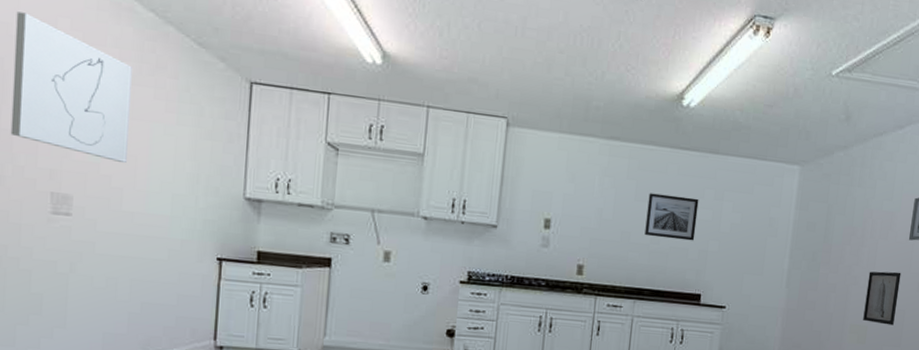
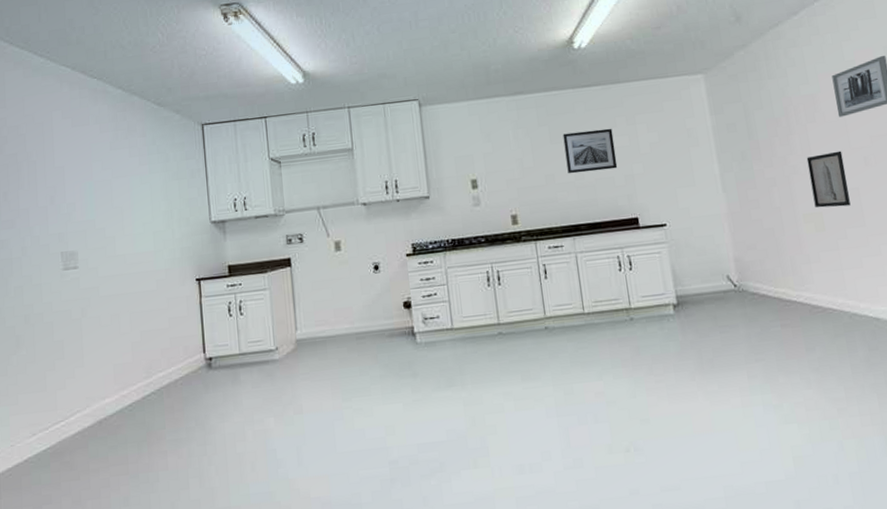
wall art: present [10,11,132,163] -> none [22,114,115,216]

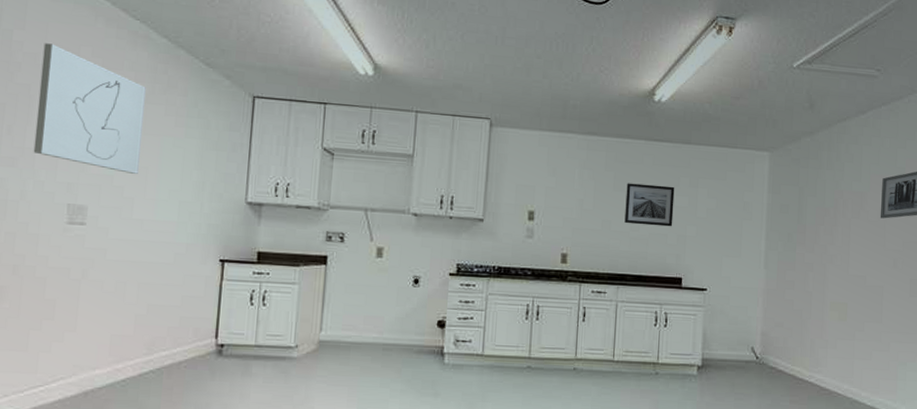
wall art: none [22,114,115,216] -> present [33,43,146,174]
wall art: present [806,150,851,208] -> none [842,249,876,302]

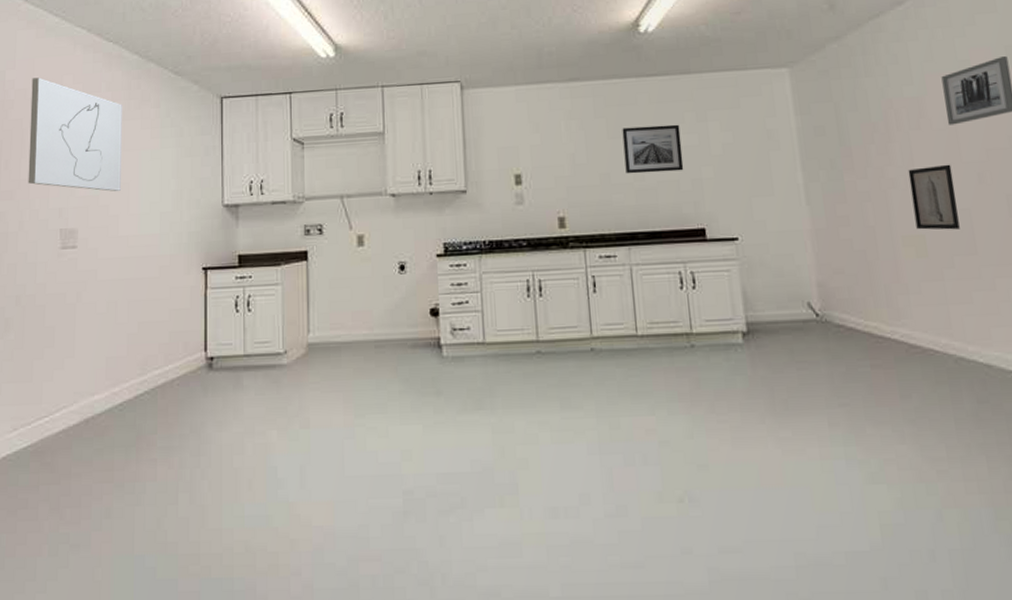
wall art: none [842,249,876,302] -> present [908,164,960,230]

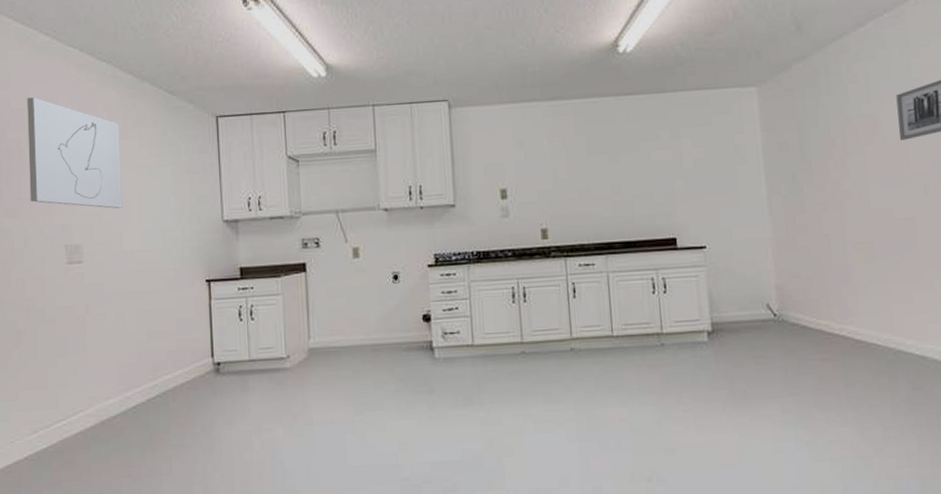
wall art: present [622,124,684,174] -> none [601,141,658,188]
wall art: present [908,164,960,230] -> none [861,176,905,237]

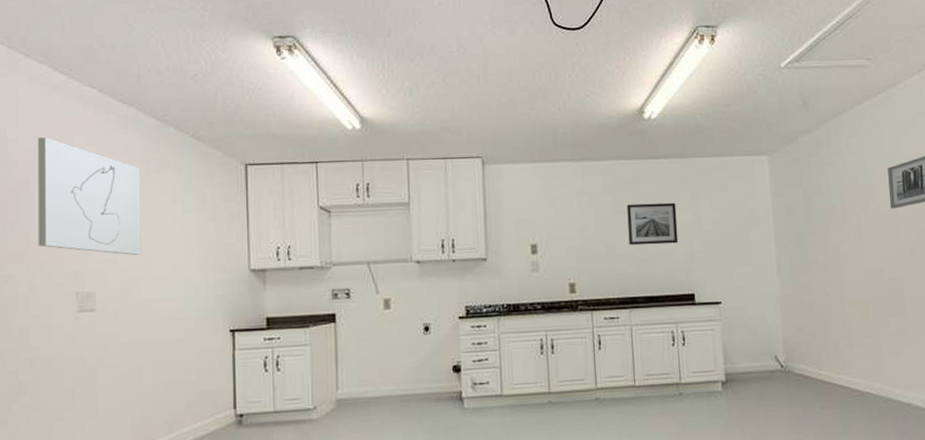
wall art: none [601,141,658,188] -> present [626,202,679,246]

